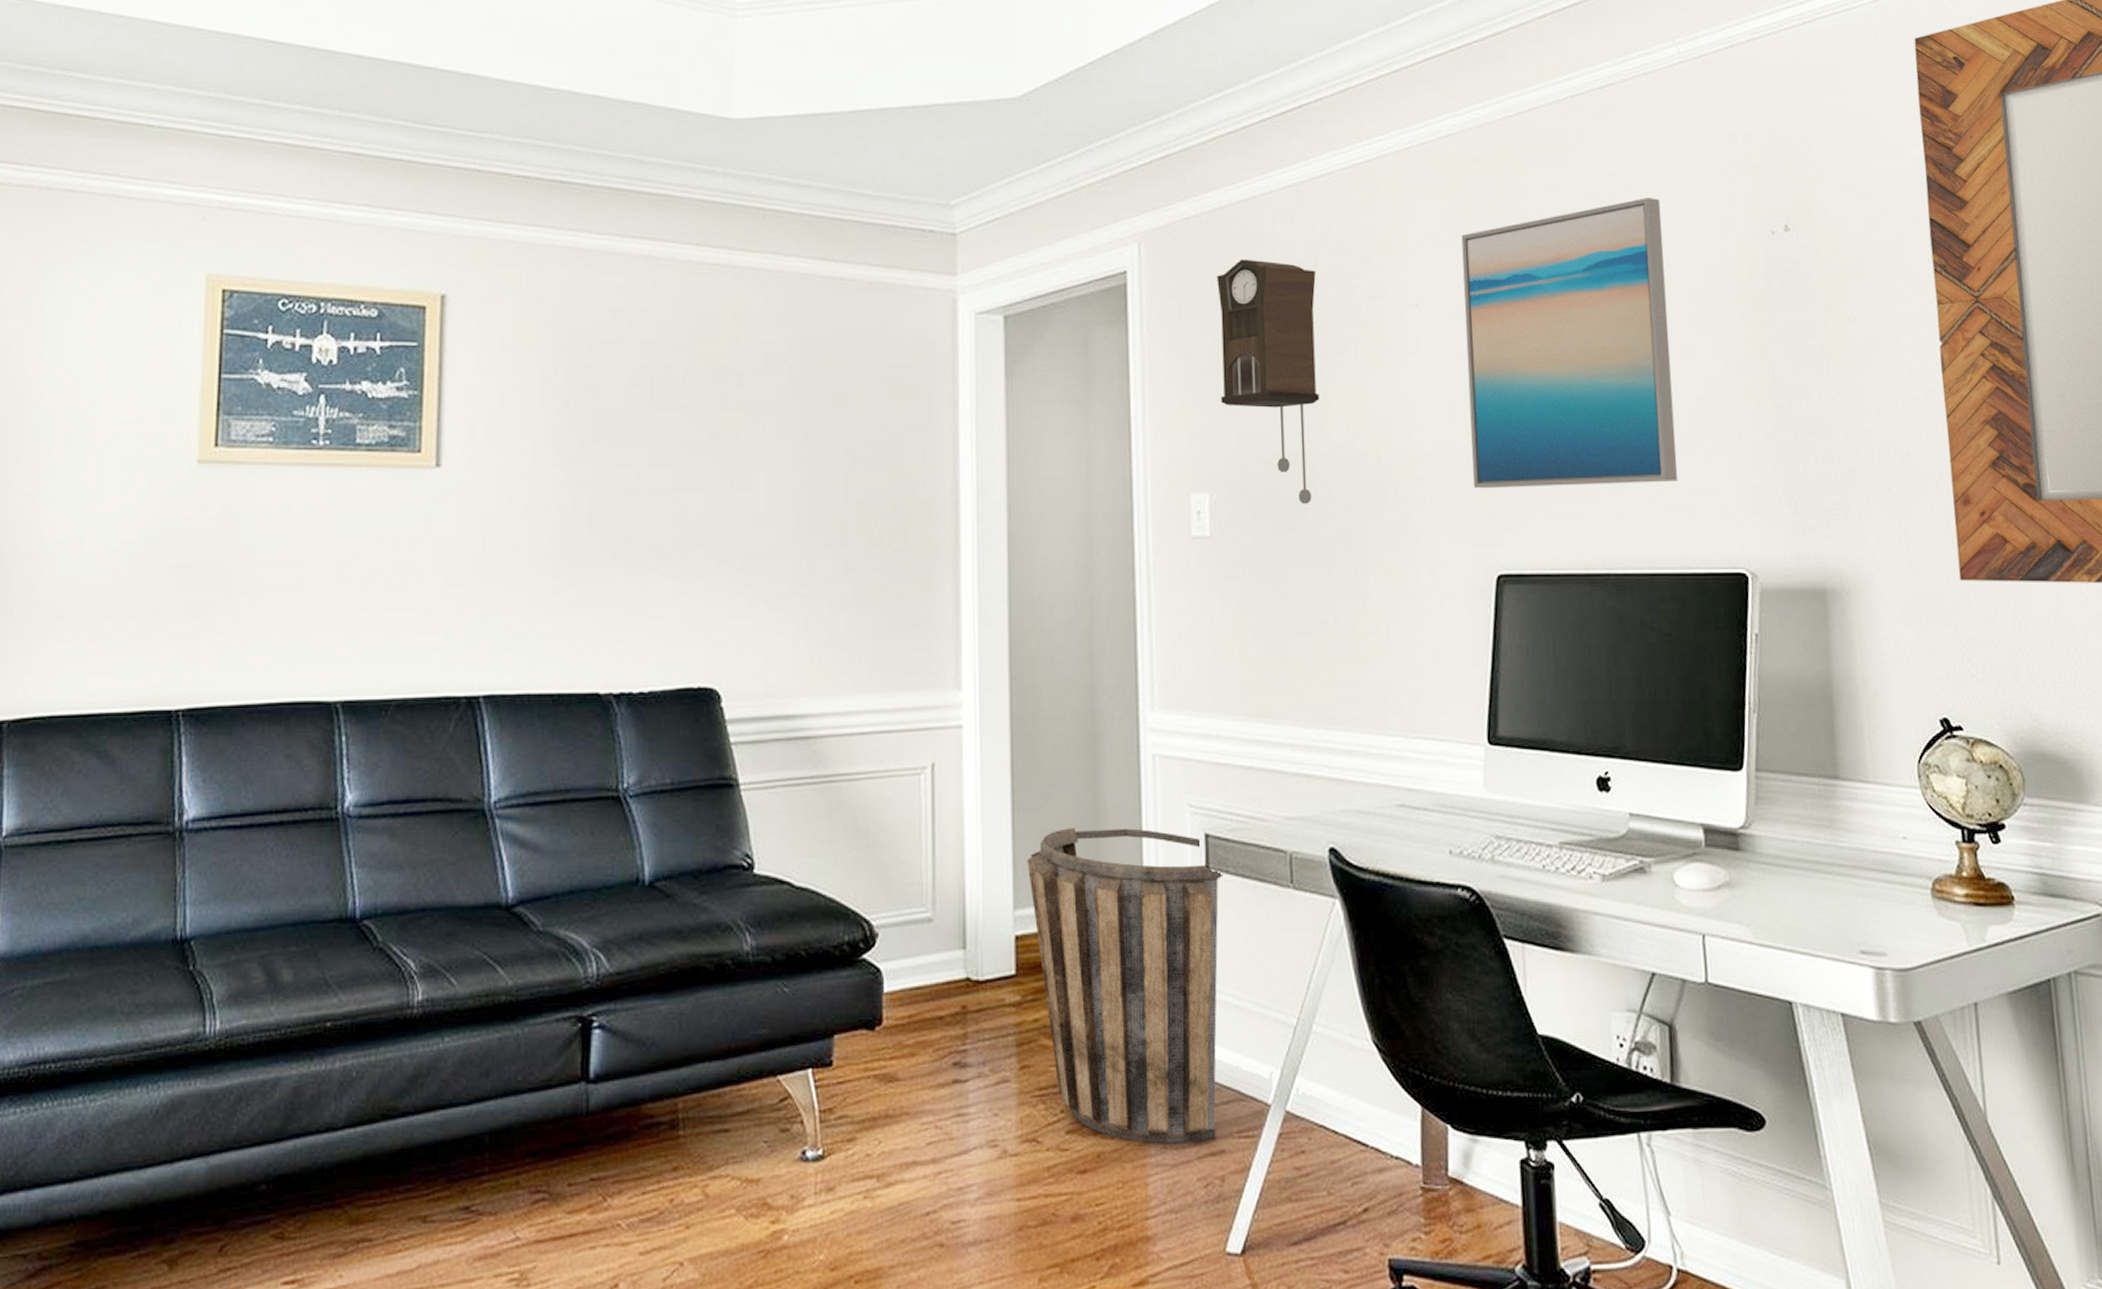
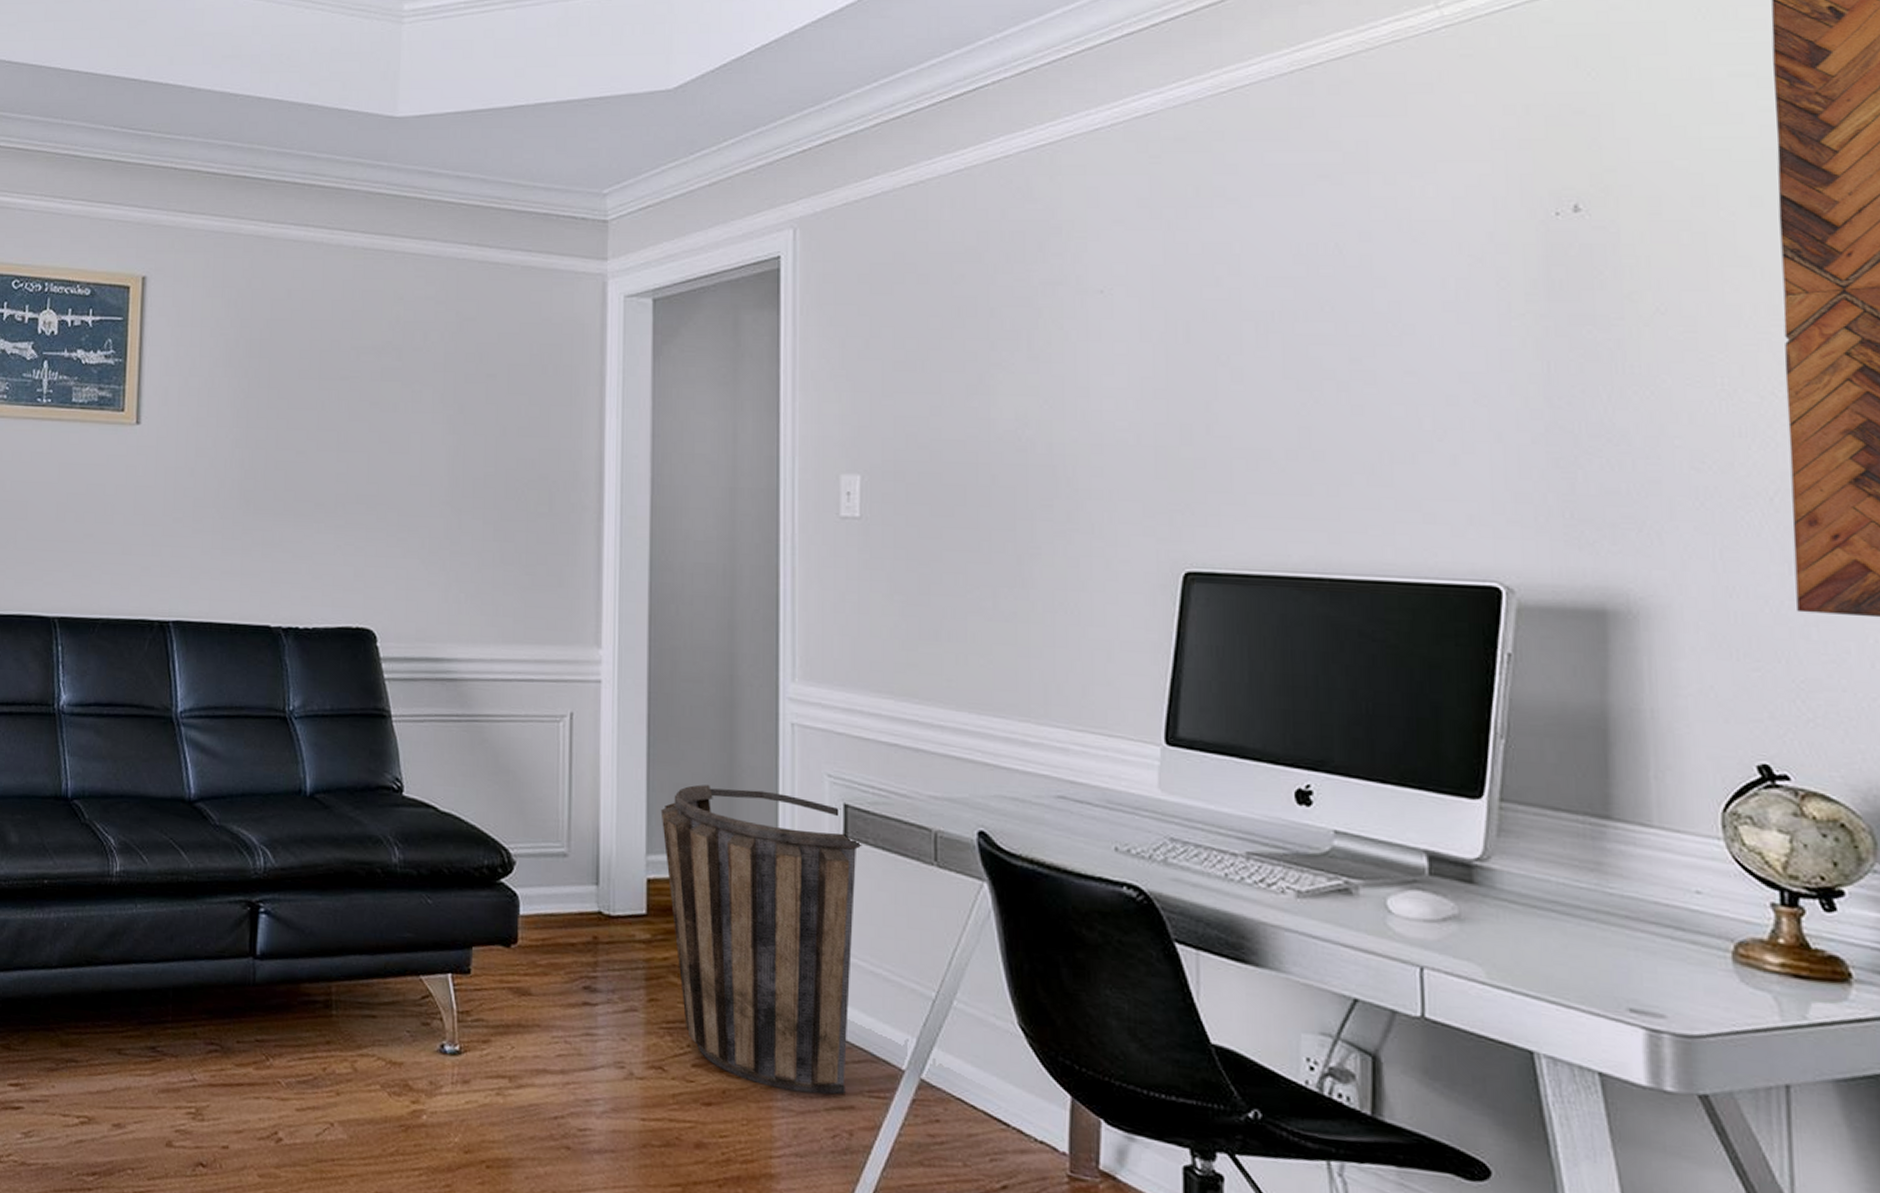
pendulum clock: present [1217,259,1320,504] -> none [877,244,986,490]
wall art: present [1461,198,1678,489] -> none [1157,177,1416,485]

